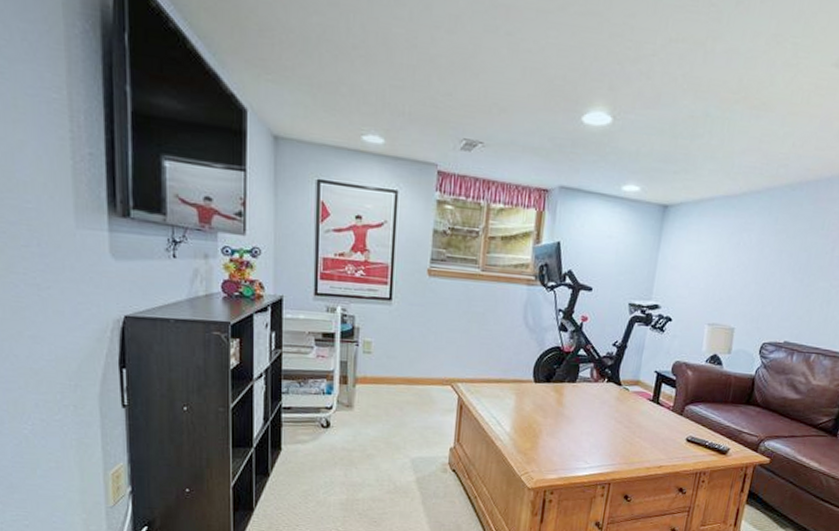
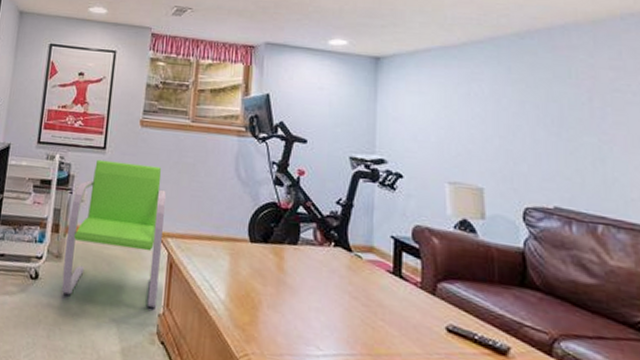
armchair: none [355,311,456,443] -> present [62,159,166,308]

